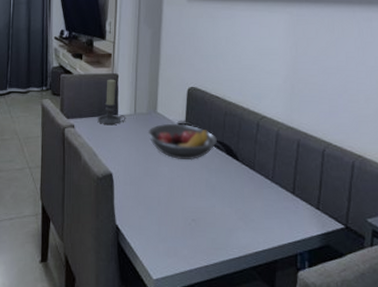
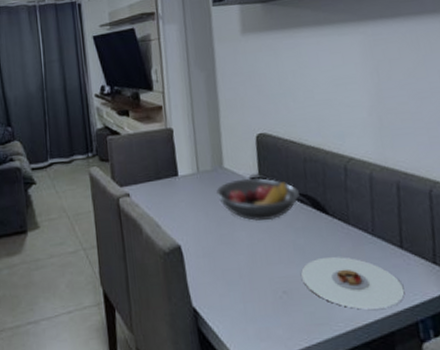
candle holder: present [97,79,126,126] -> none [155,135,189,190]
plate: none [208,195,291,241] -> present [300,256,405,310]

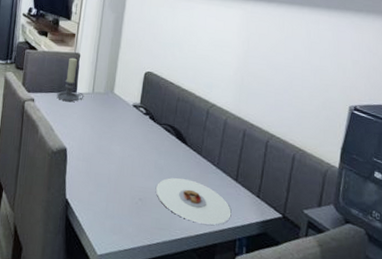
candle holder: none [155,135,189,190] -> present [57,57,84,102]
fruit bowl: present [216,178,299,221] -> none [104,104,168,142]

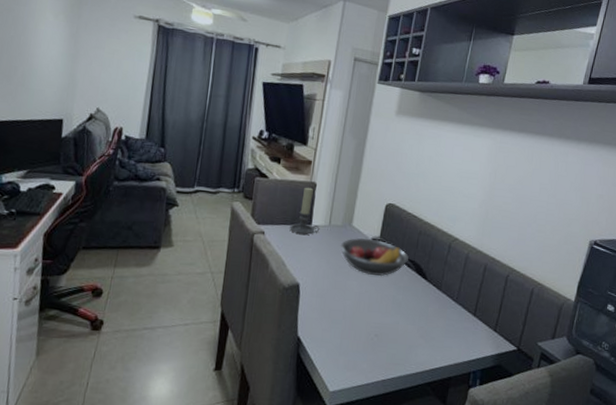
fruit bowl: none [104,104,168,142] -> present [340,238,409,277]
plate: present [155,177,231,225] -> none [392,313,468,359]

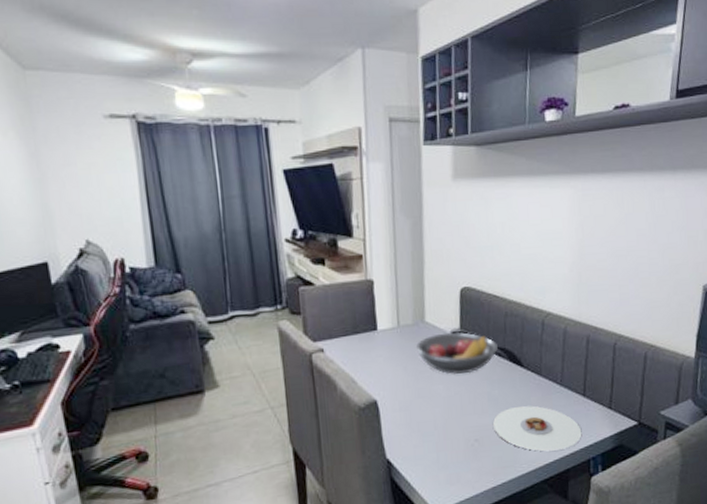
candle holder: present [290,187,320,236] -> none [352,286,388,345]
plate: none [392,313,468,359] -> present [492,405,582,452]

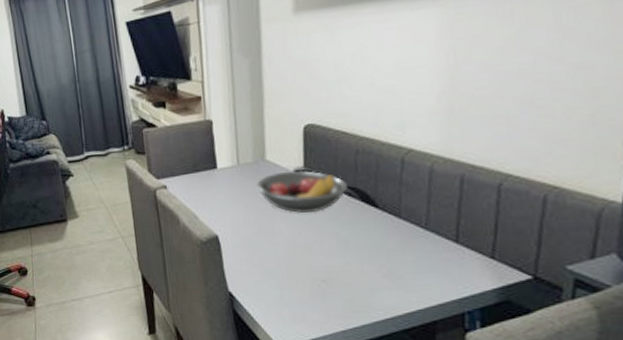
plate: present [492,405,582,452] -> none [341,249,454,300]

